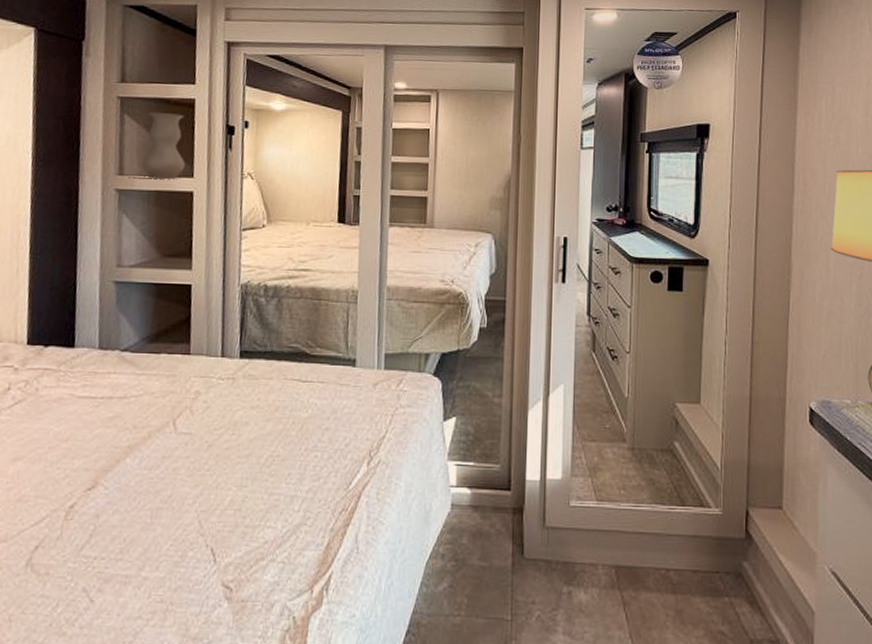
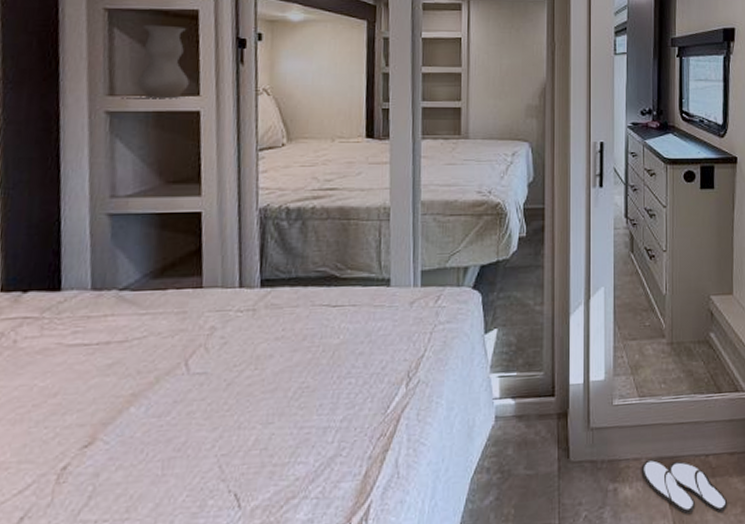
slippers: none [598,566,689,632] -> present [642,459,728,514]

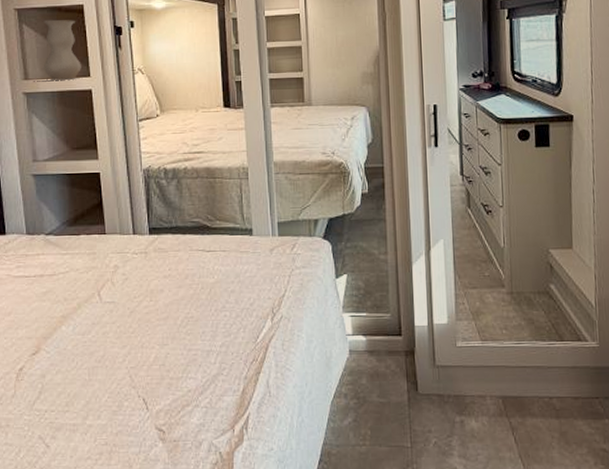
slippers: present [642,459,728,514] -> none [487,397,574,451]

